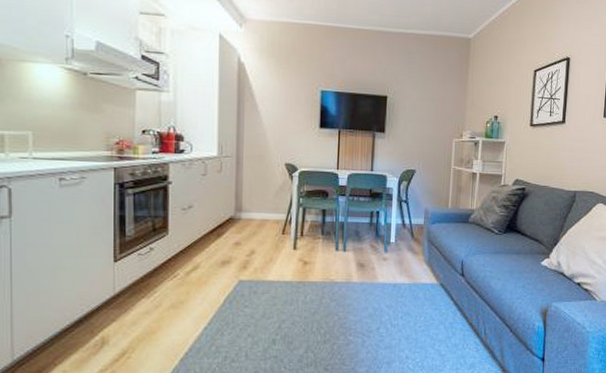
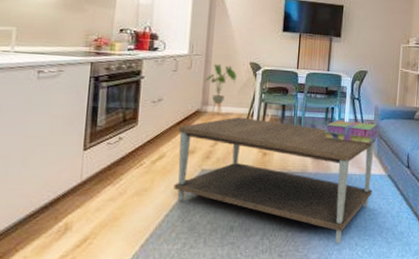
coffee table: none [211,223,426,357] -> present [174,117,376,244]
house plant: none [237,165,271,223] -> present [205,63,237,116]
stack of books: none [369,225,429,250] -> present [324,120,379,144]

